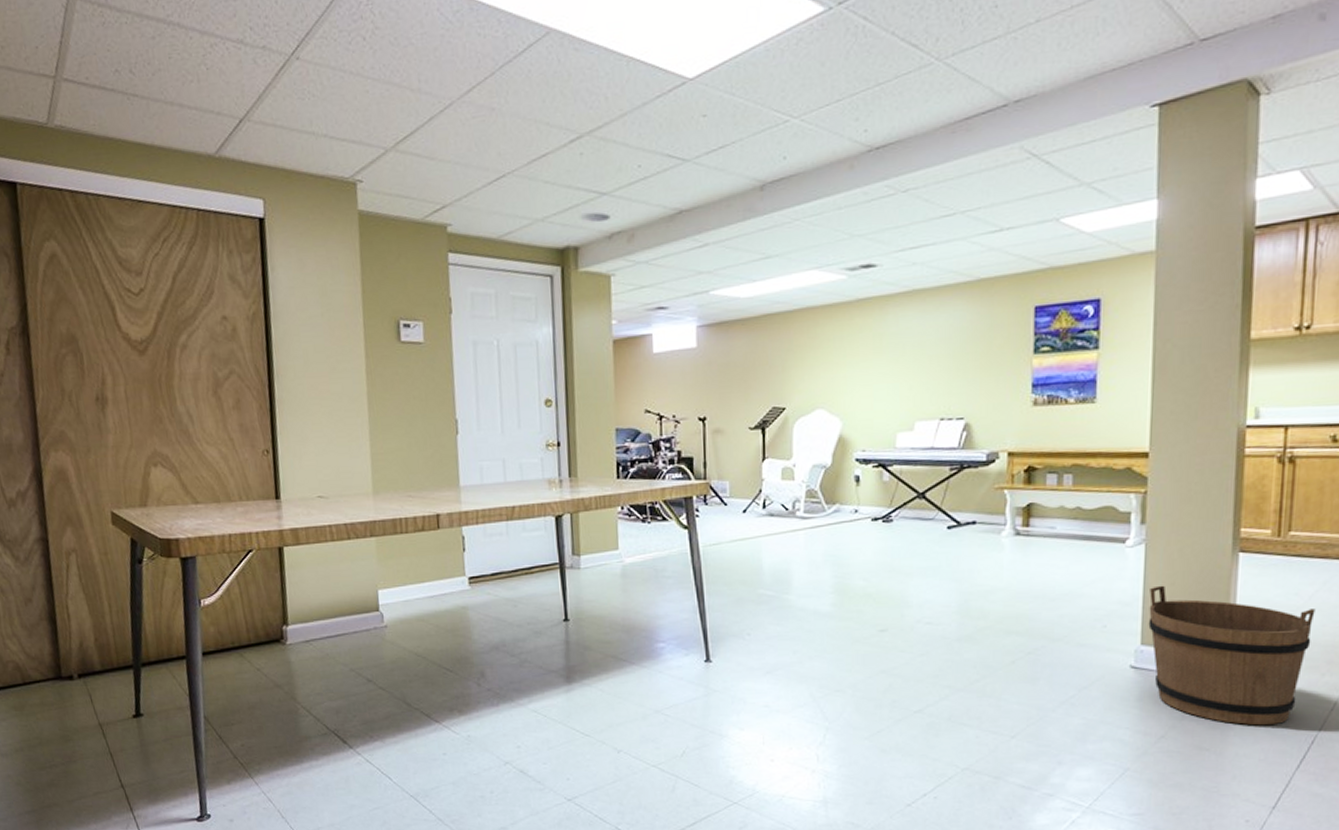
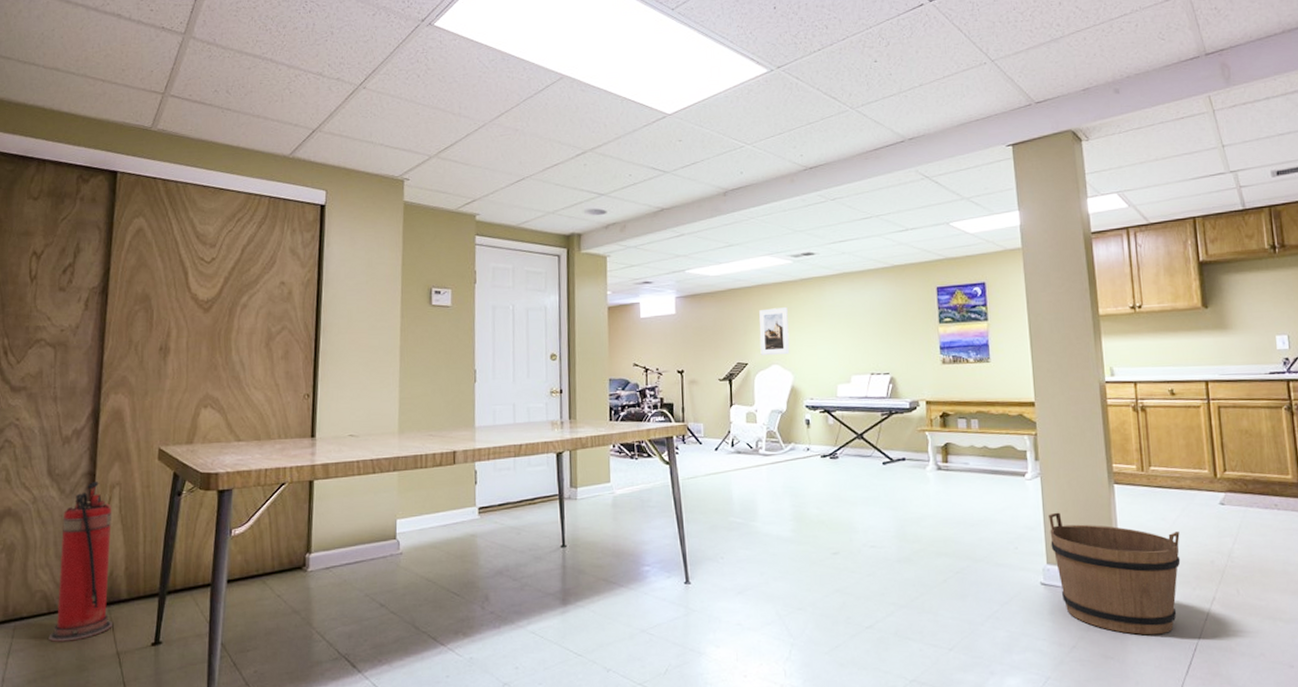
fire extinguisher: none [22,548,91,713] -> present [48,482,112,643]
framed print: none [801,337,839,399] -> present [759,307,790,356]

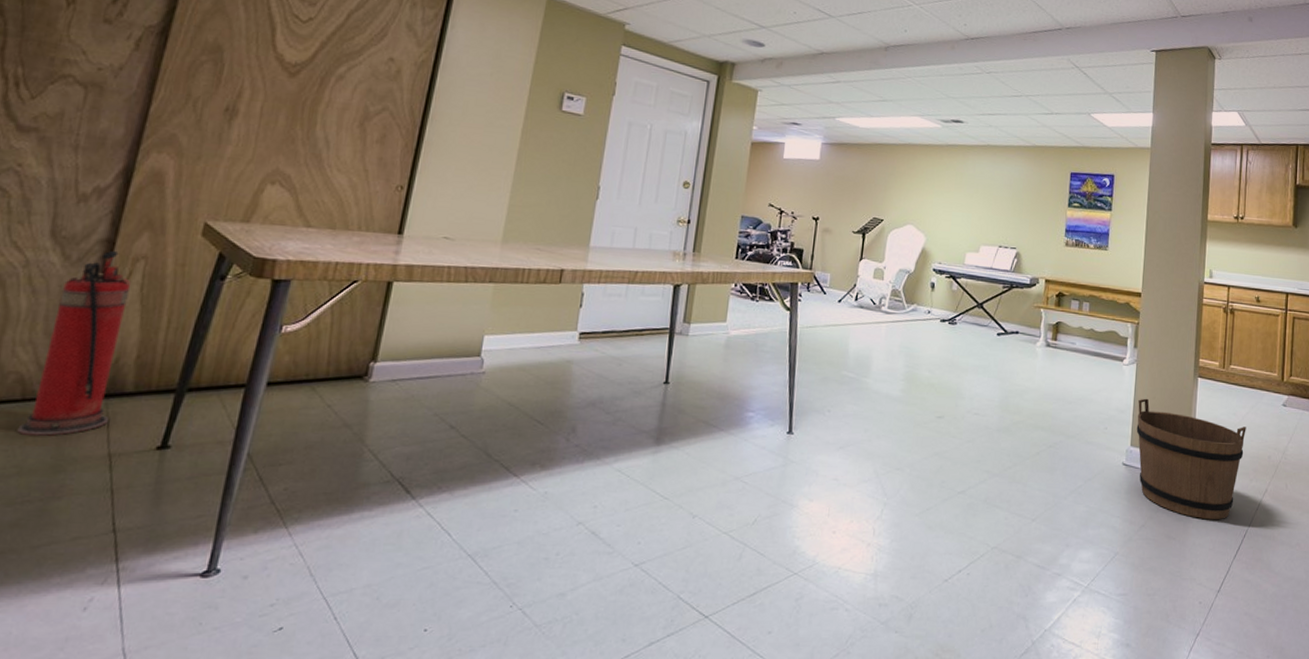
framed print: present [759,307,790,356] -> none [897,168,930,217]

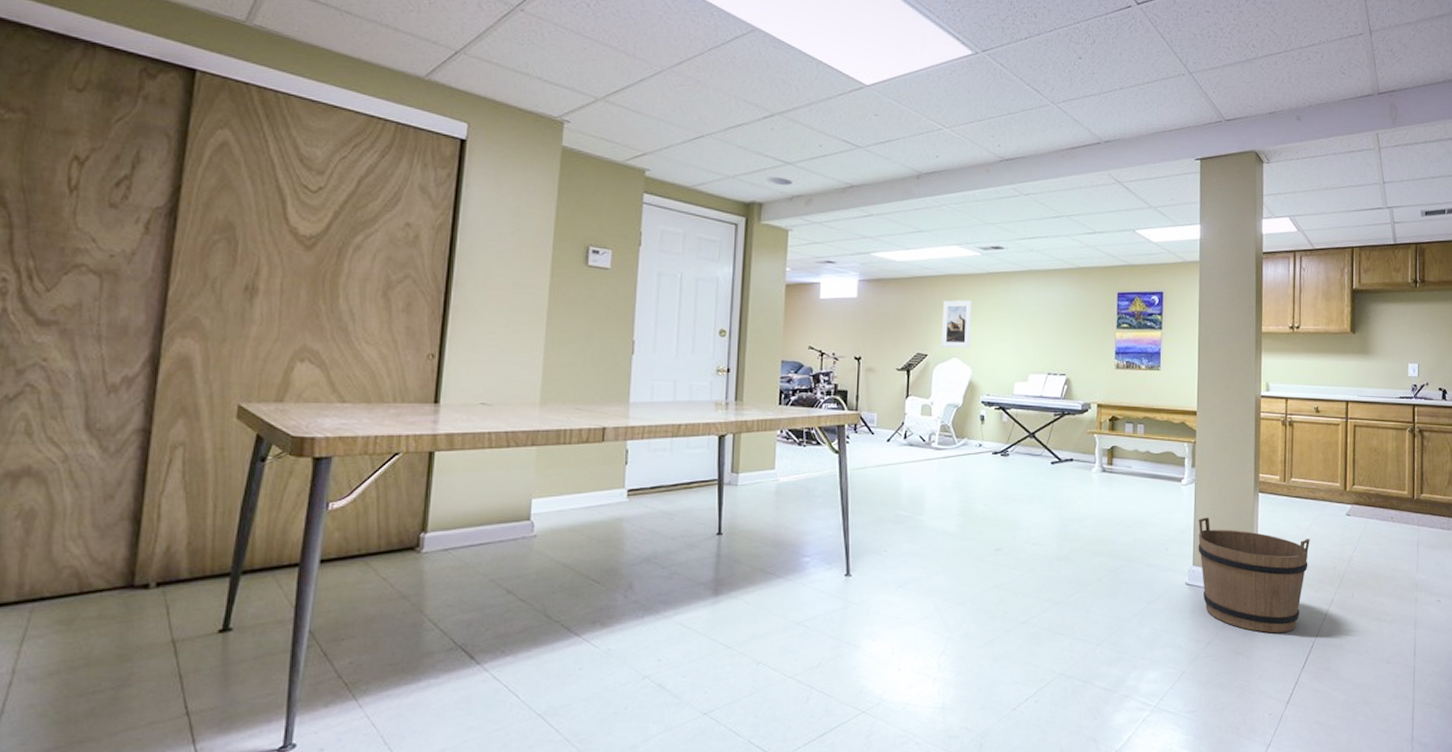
fire extinguisher: present [17,251,130,437] -> none [79,440,171,628]
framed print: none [897,168,930,217] -> present [941,300,972,349]

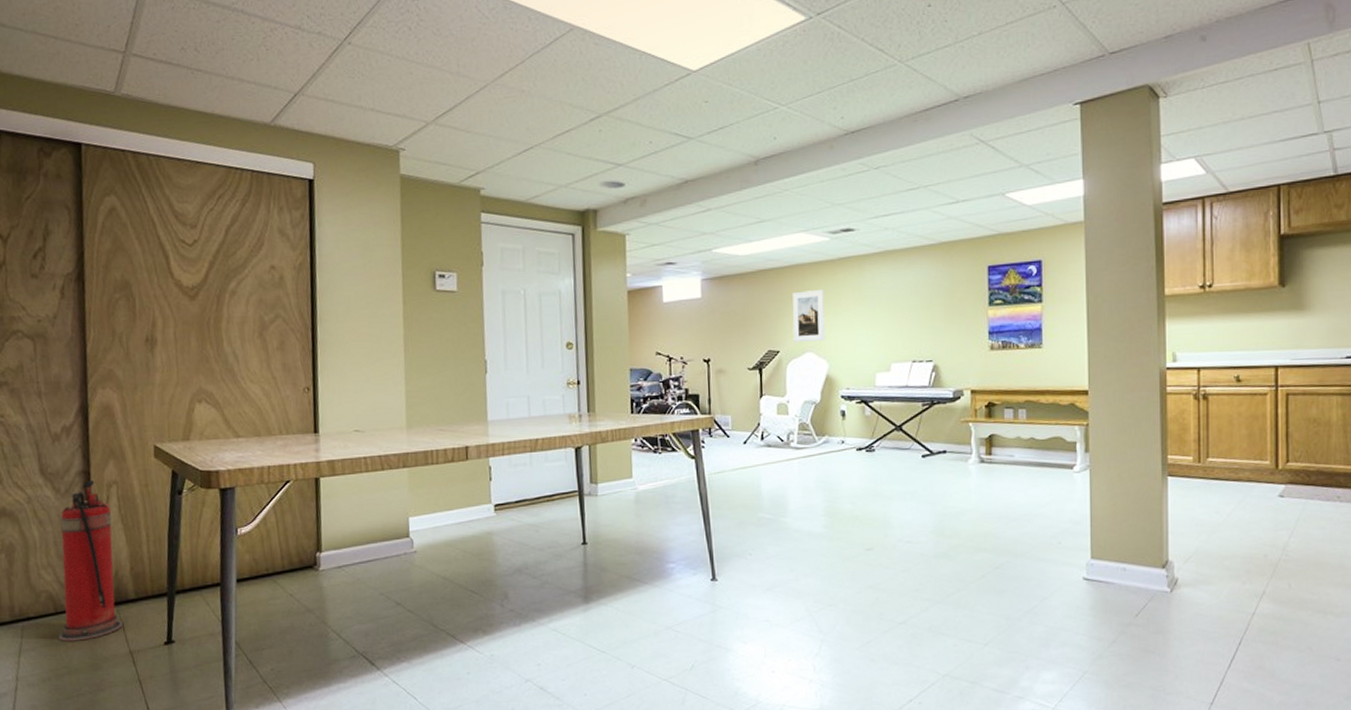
fire extinguisher: none [79,440,171,628] -> present [58,481,123,642]
bucket: present [1198,517,1310,633] -> none [1096,506,1234,630]

